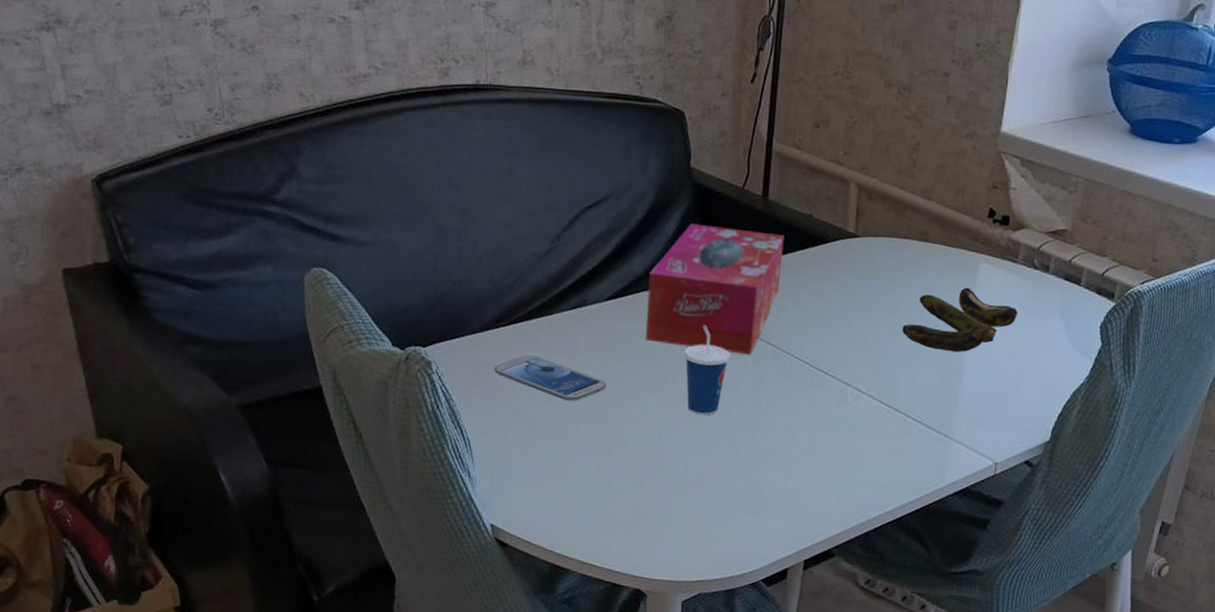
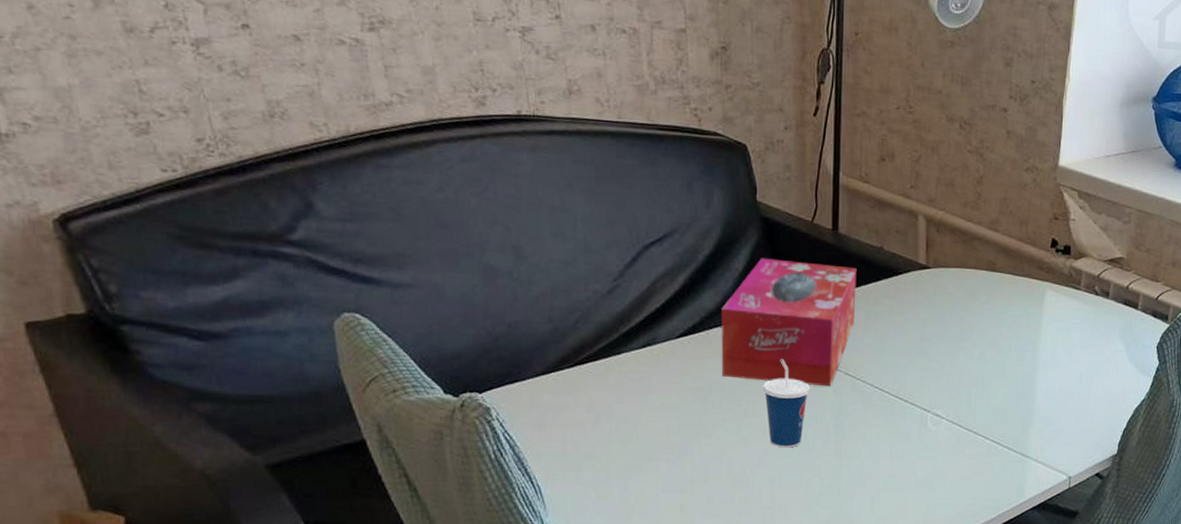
smartphone: present [494,355,607,401] -> none [561,397,684,441]
banana: present [901,287,1019,353] -> none [976,314,1083,376]

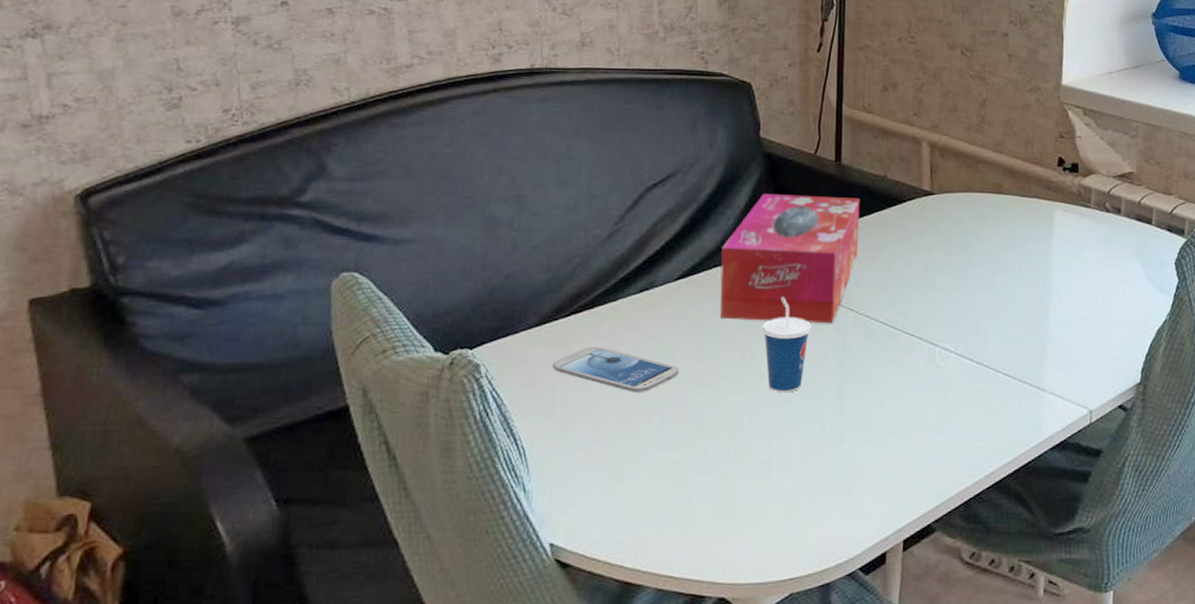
smartphone: none [561,397,684,441] -> present [553,347,679,392]

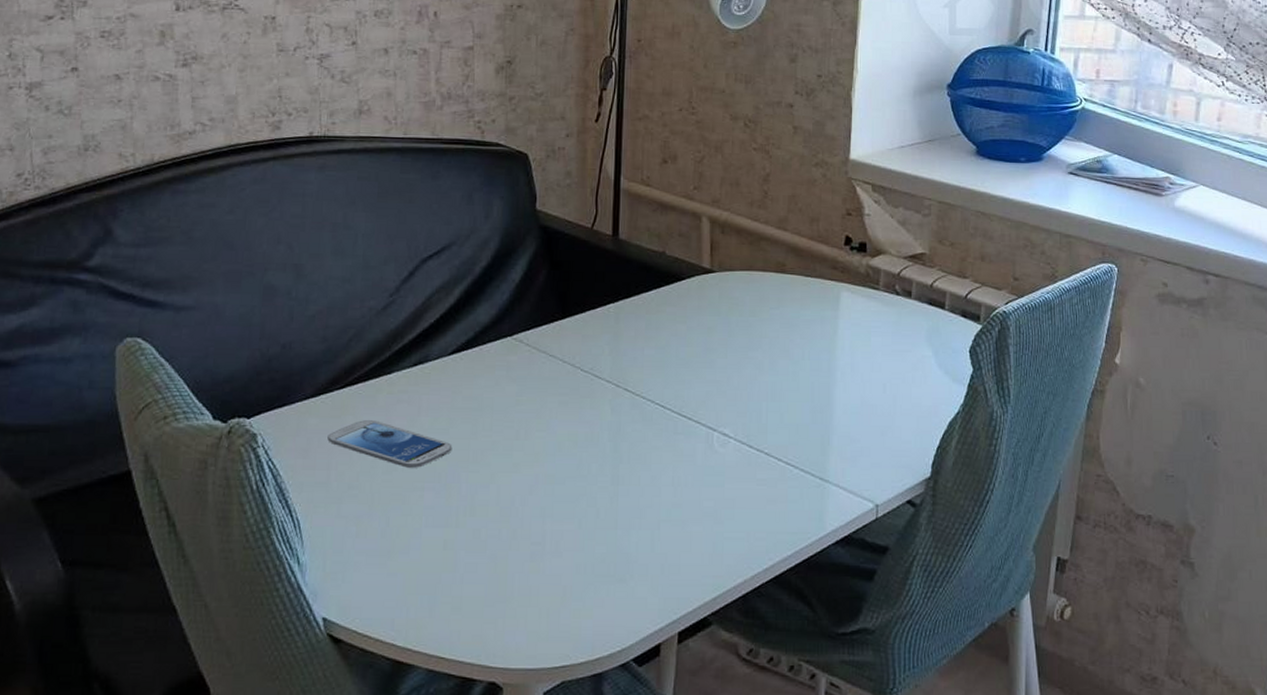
tissue box: present [720,193,860,324] -> none [494,267,637,404]
cup: present [762,297,811,393] -> none [536,375,586,474]

